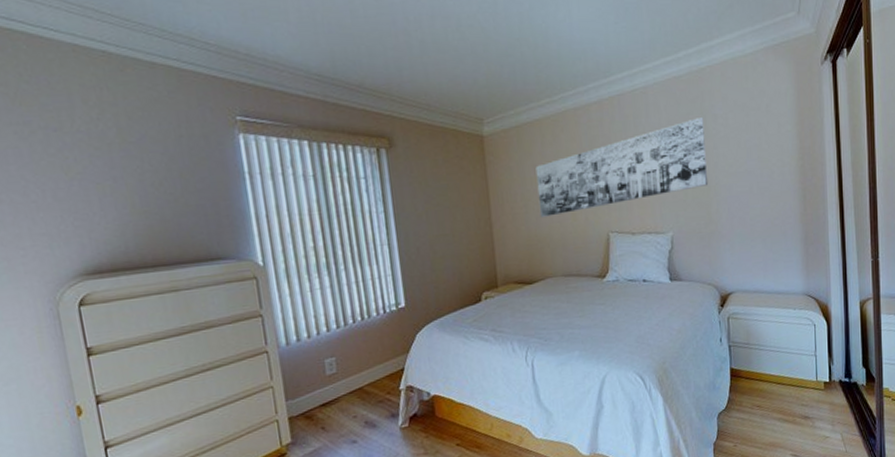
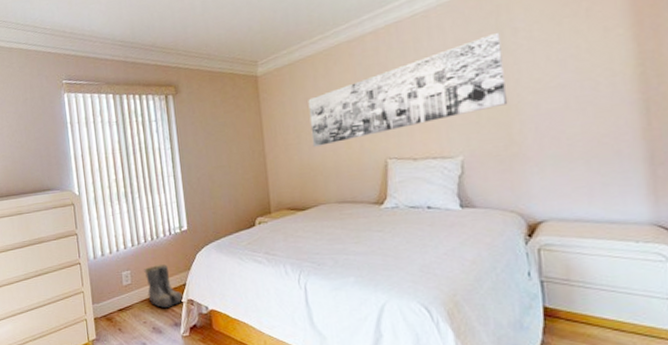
boots: none [353,348,404,398] -> present [144,264,185,308]

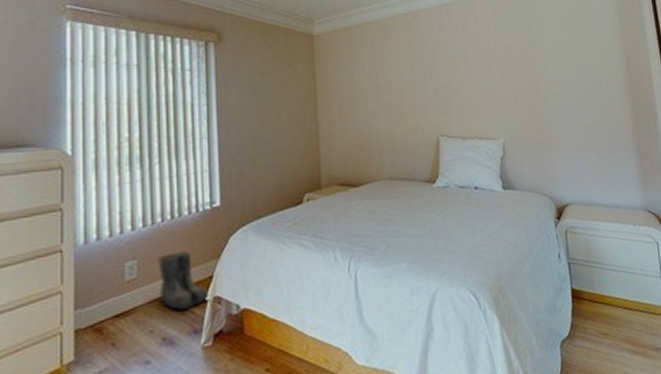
wall art: present [308,32,508,147] -> none [365,27,538,118]

